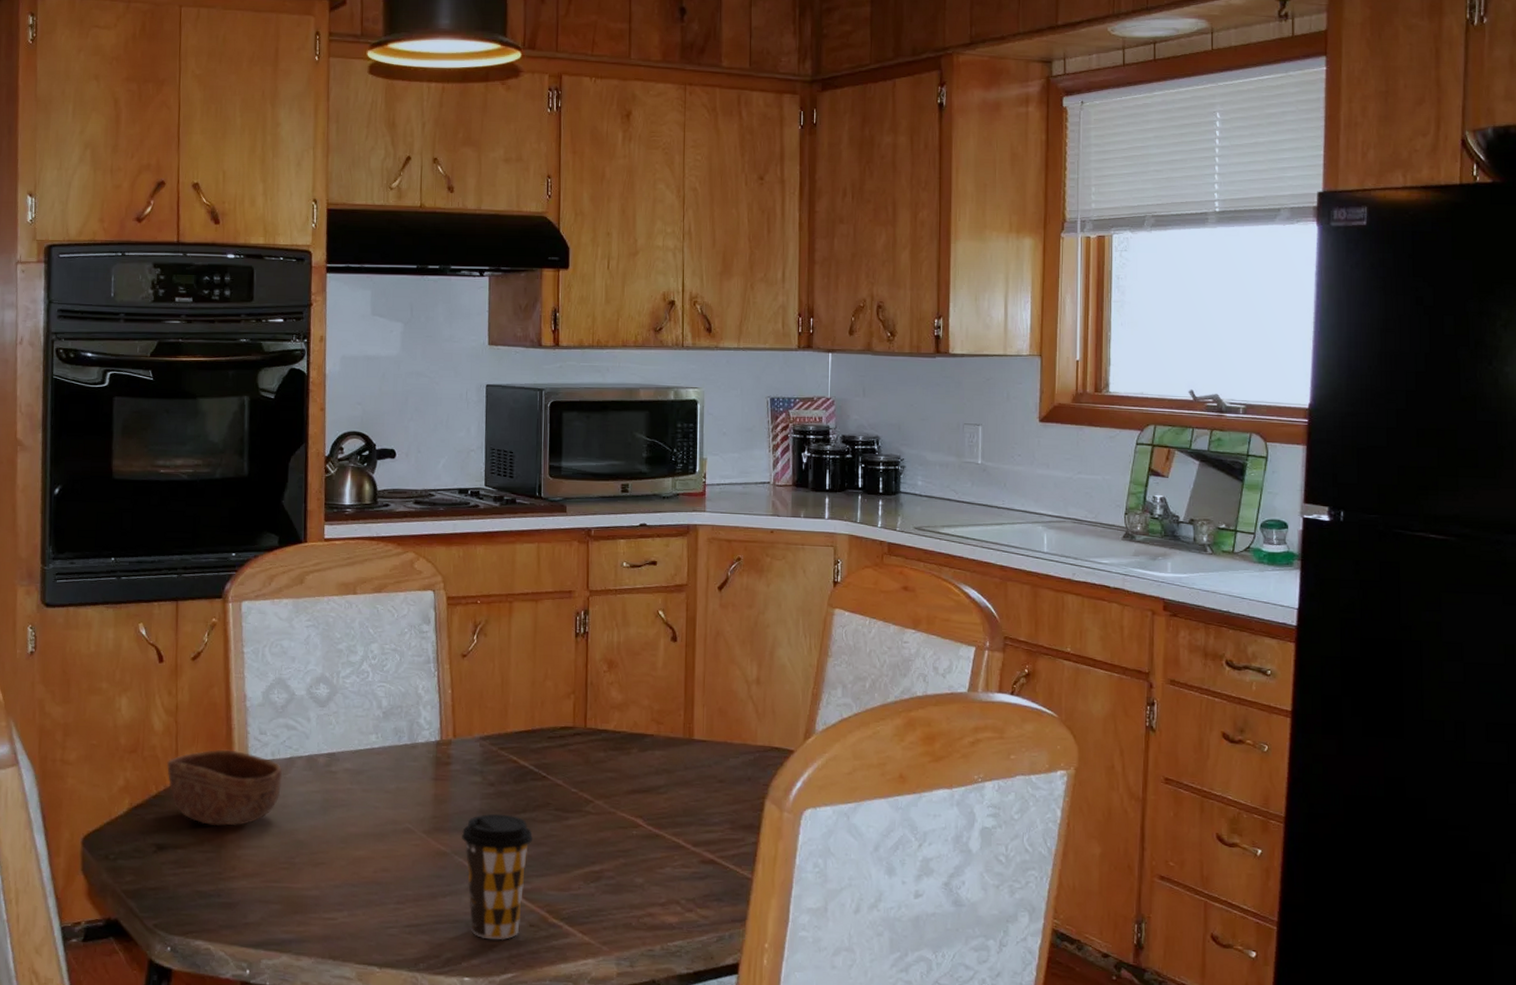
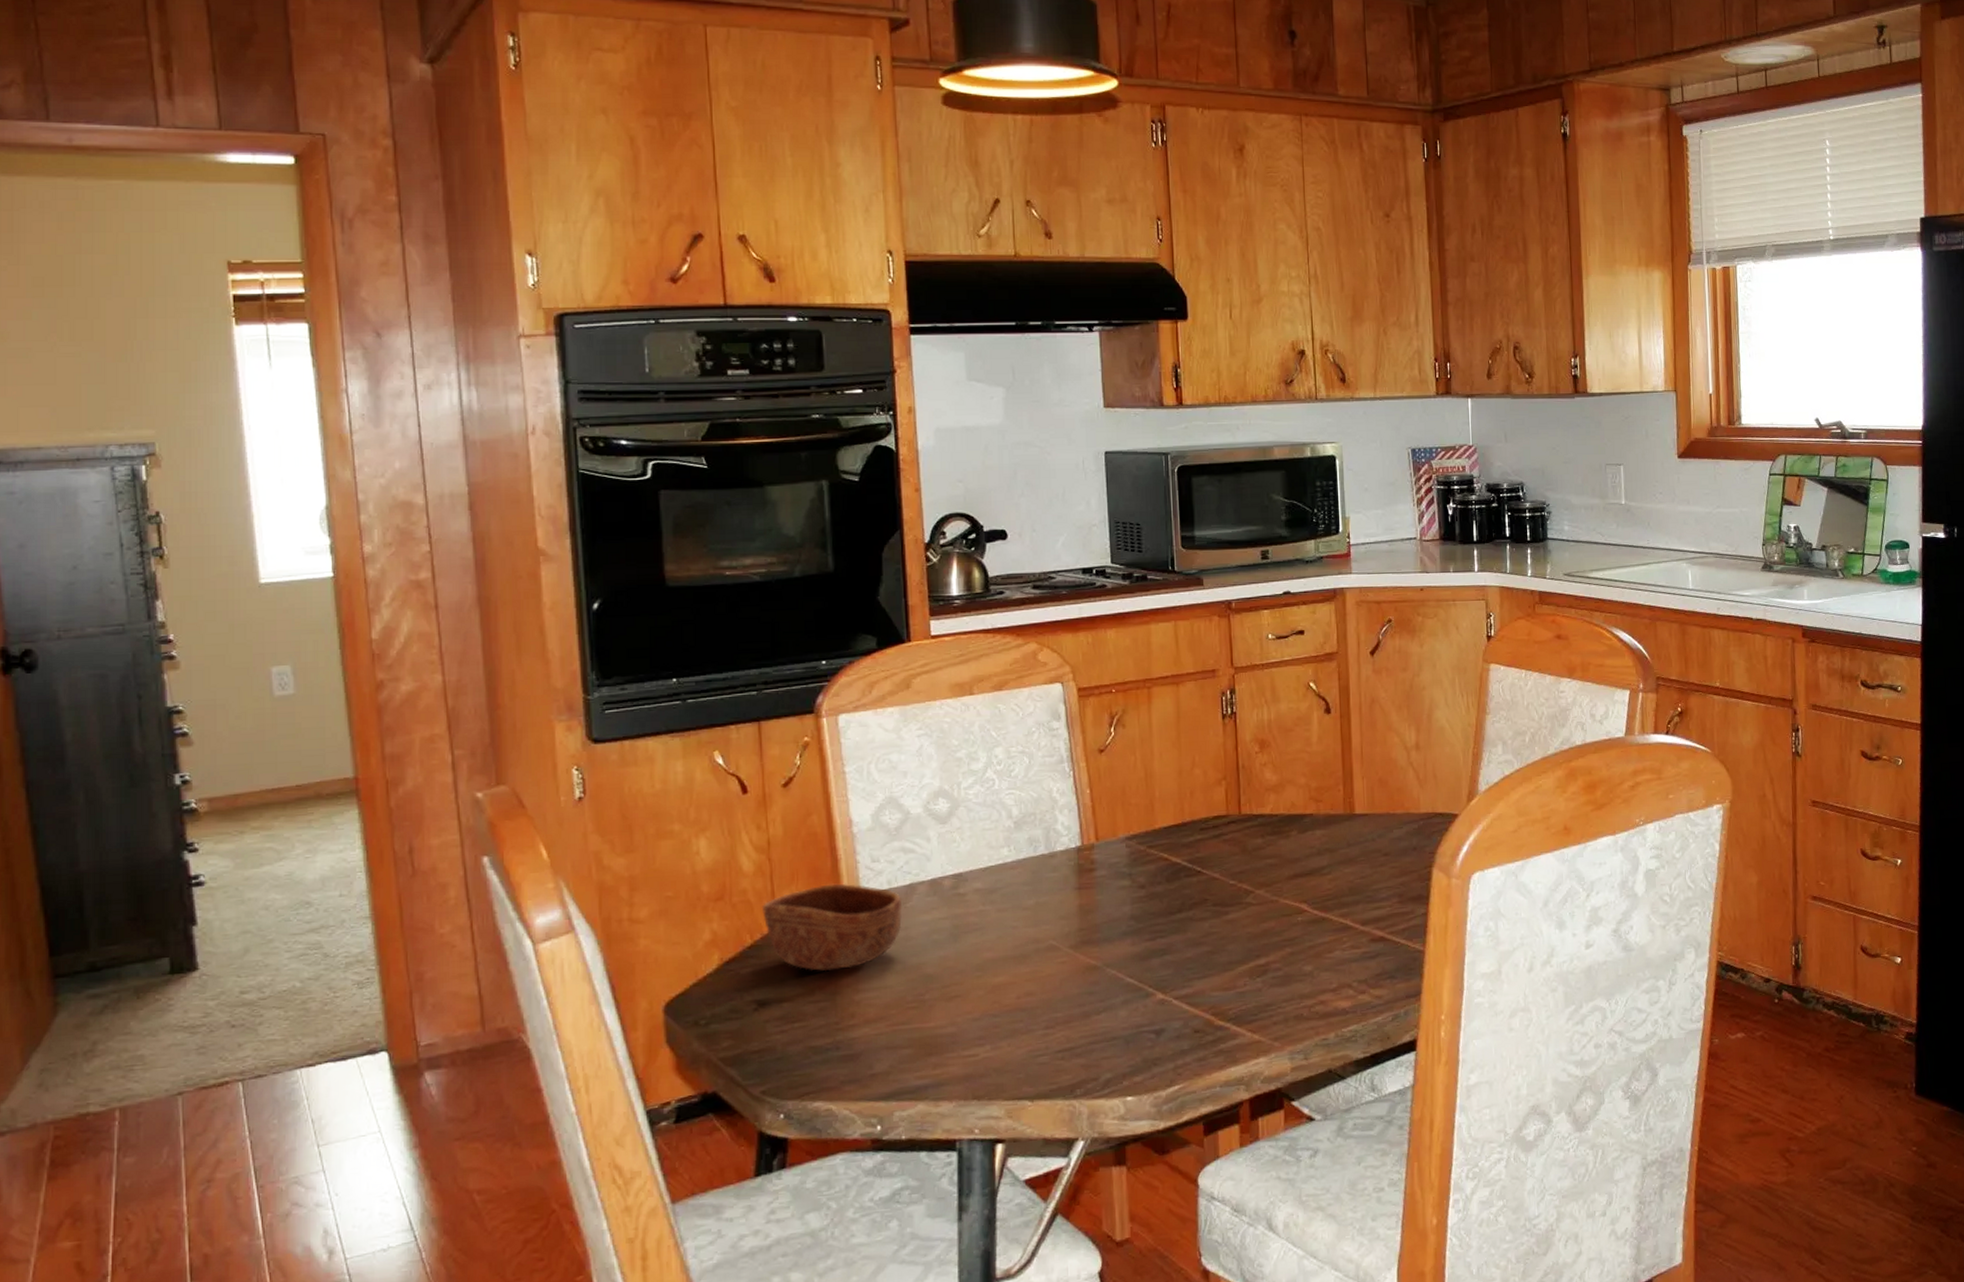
coffee cup: present [462,813,533,941] -> none [1113,917,1191,1053]

